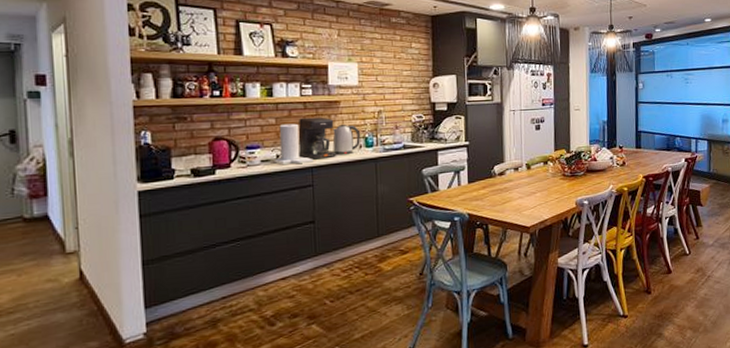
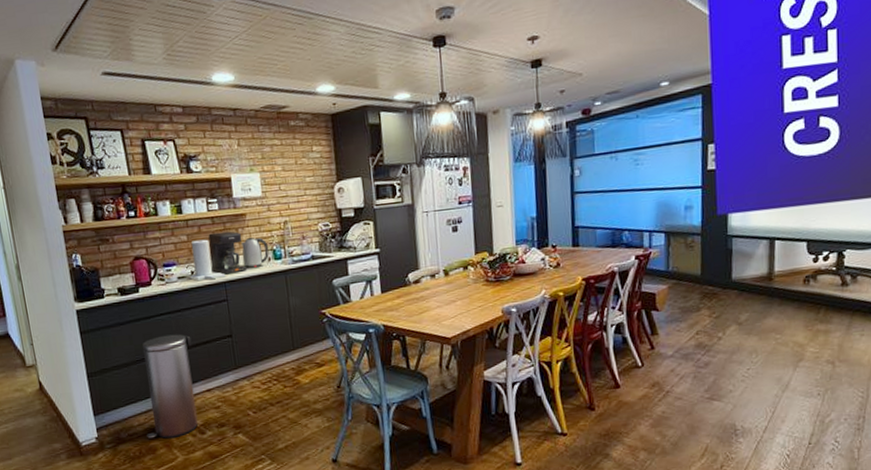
pedal bin: none [207,218,270,333] -> present [142,333,199,439]

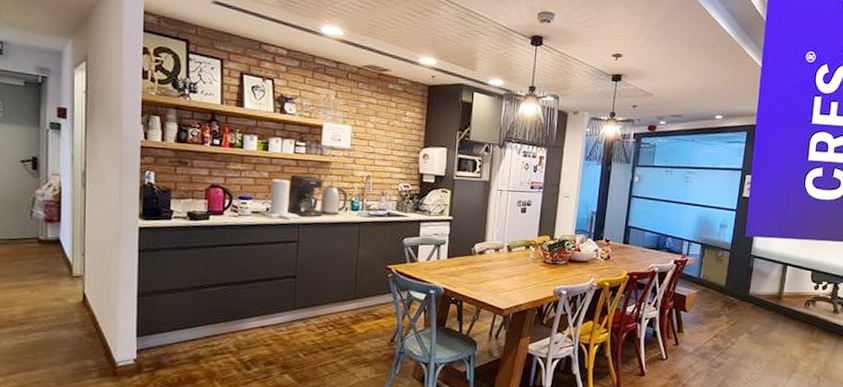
pedal bin: present [142,333,199,439] -> none [189,266,254,370]

